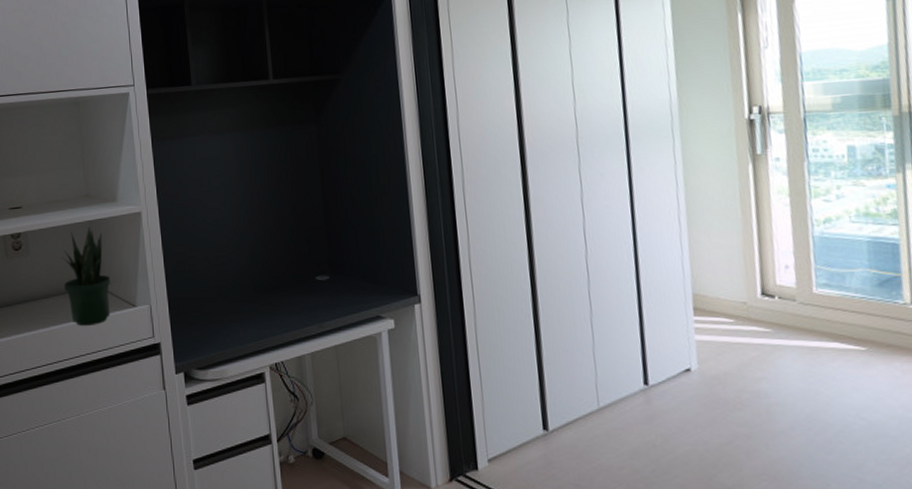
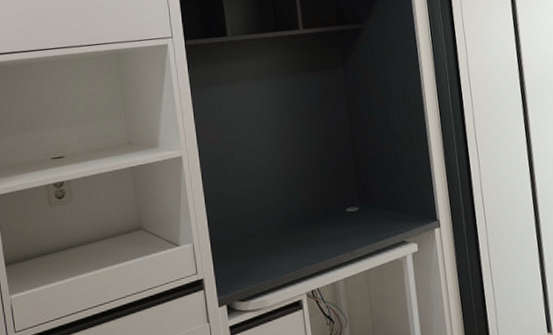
planter: present [62,227,111,327] -> none [106,172,154,269]

